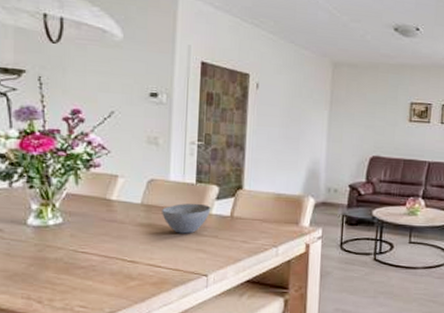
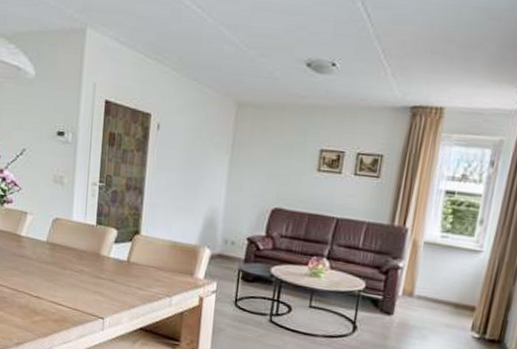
bowl: present [162,203,211,234] -> none [64,244,110,276]

